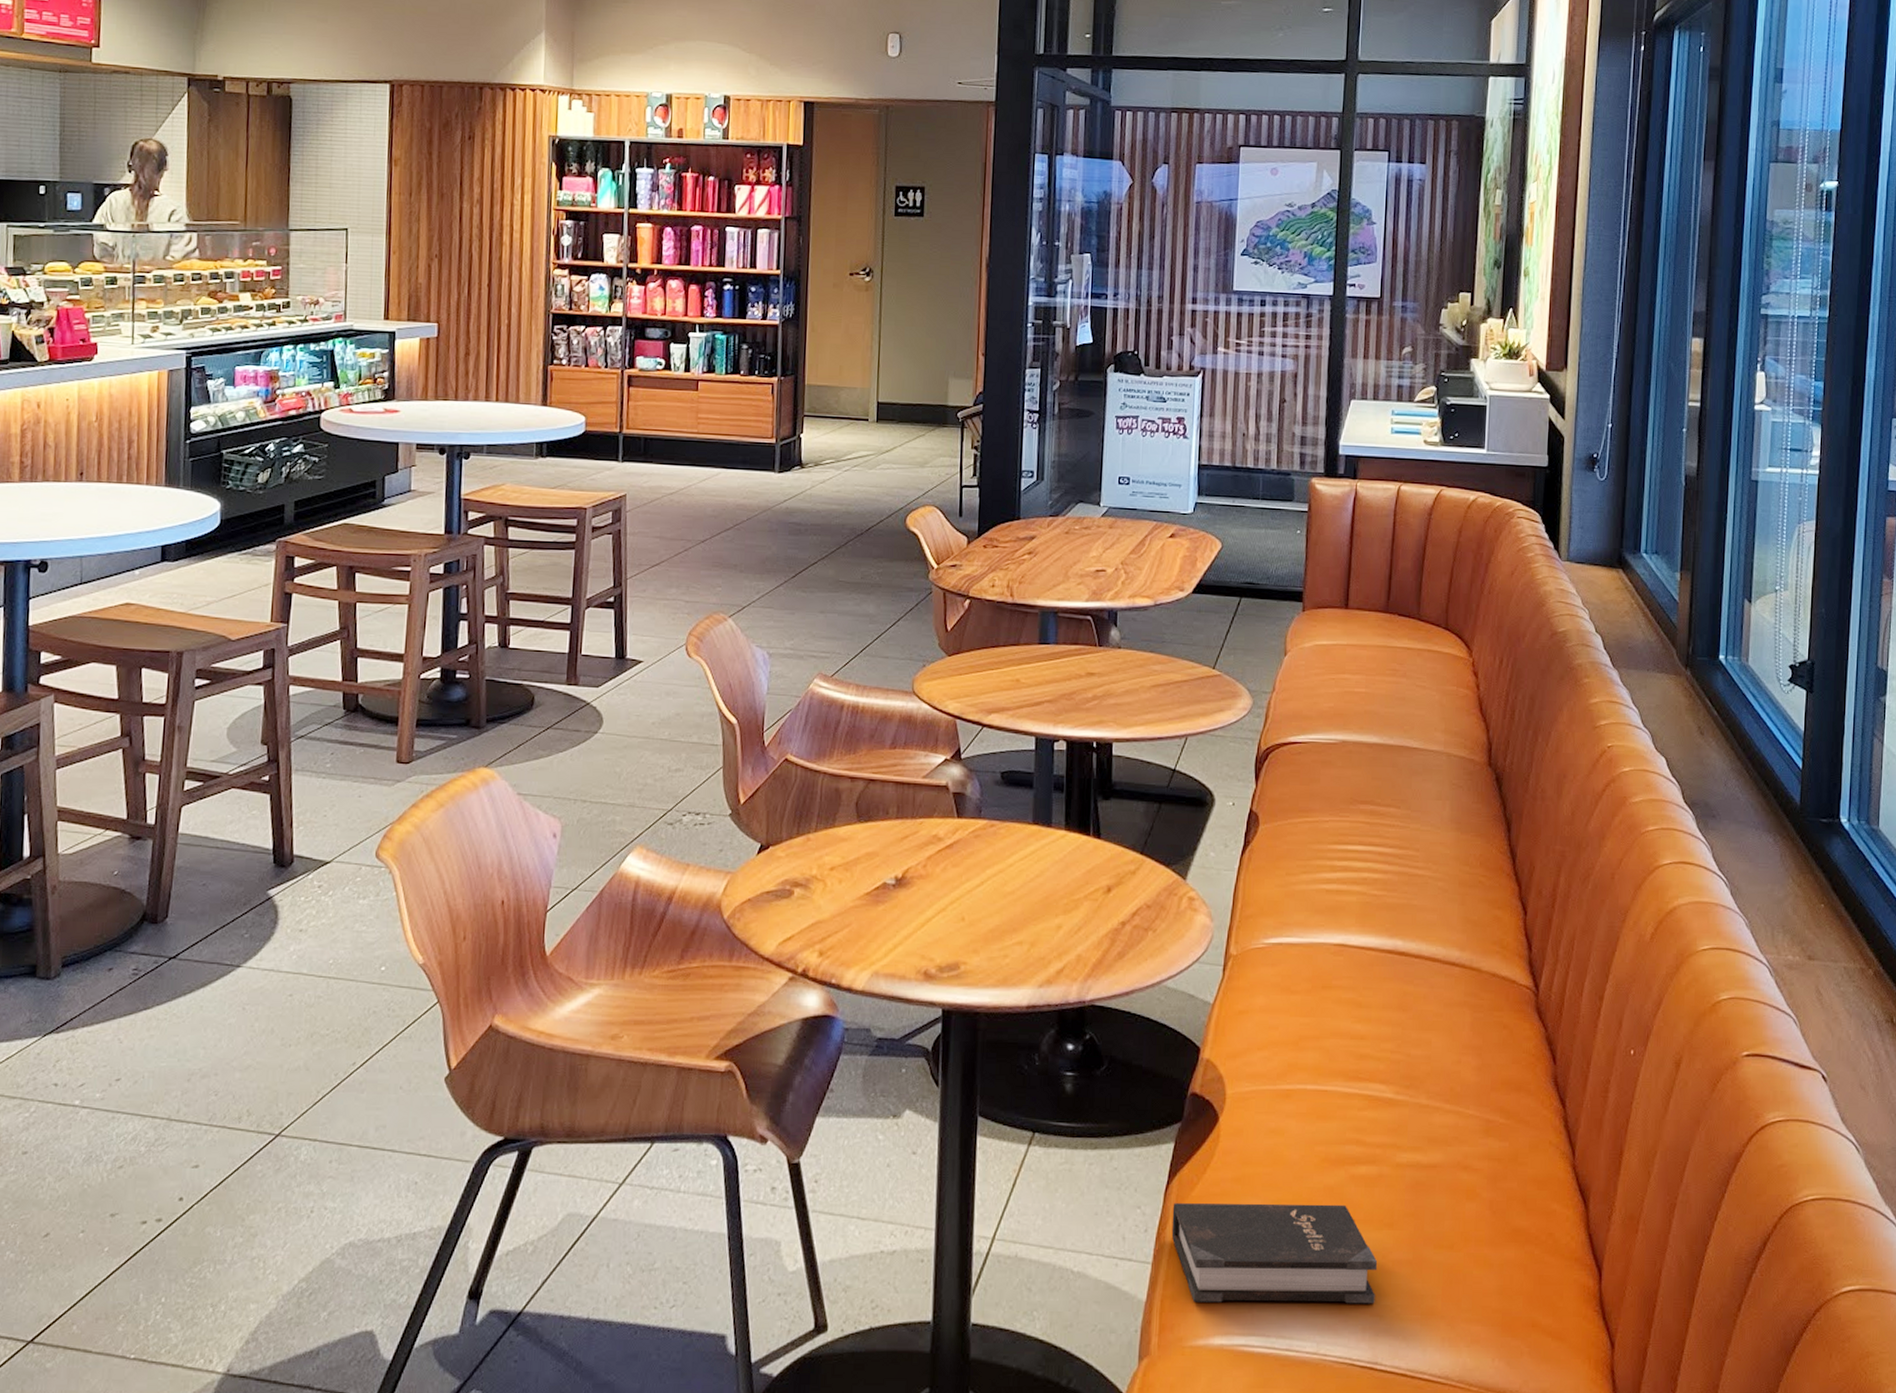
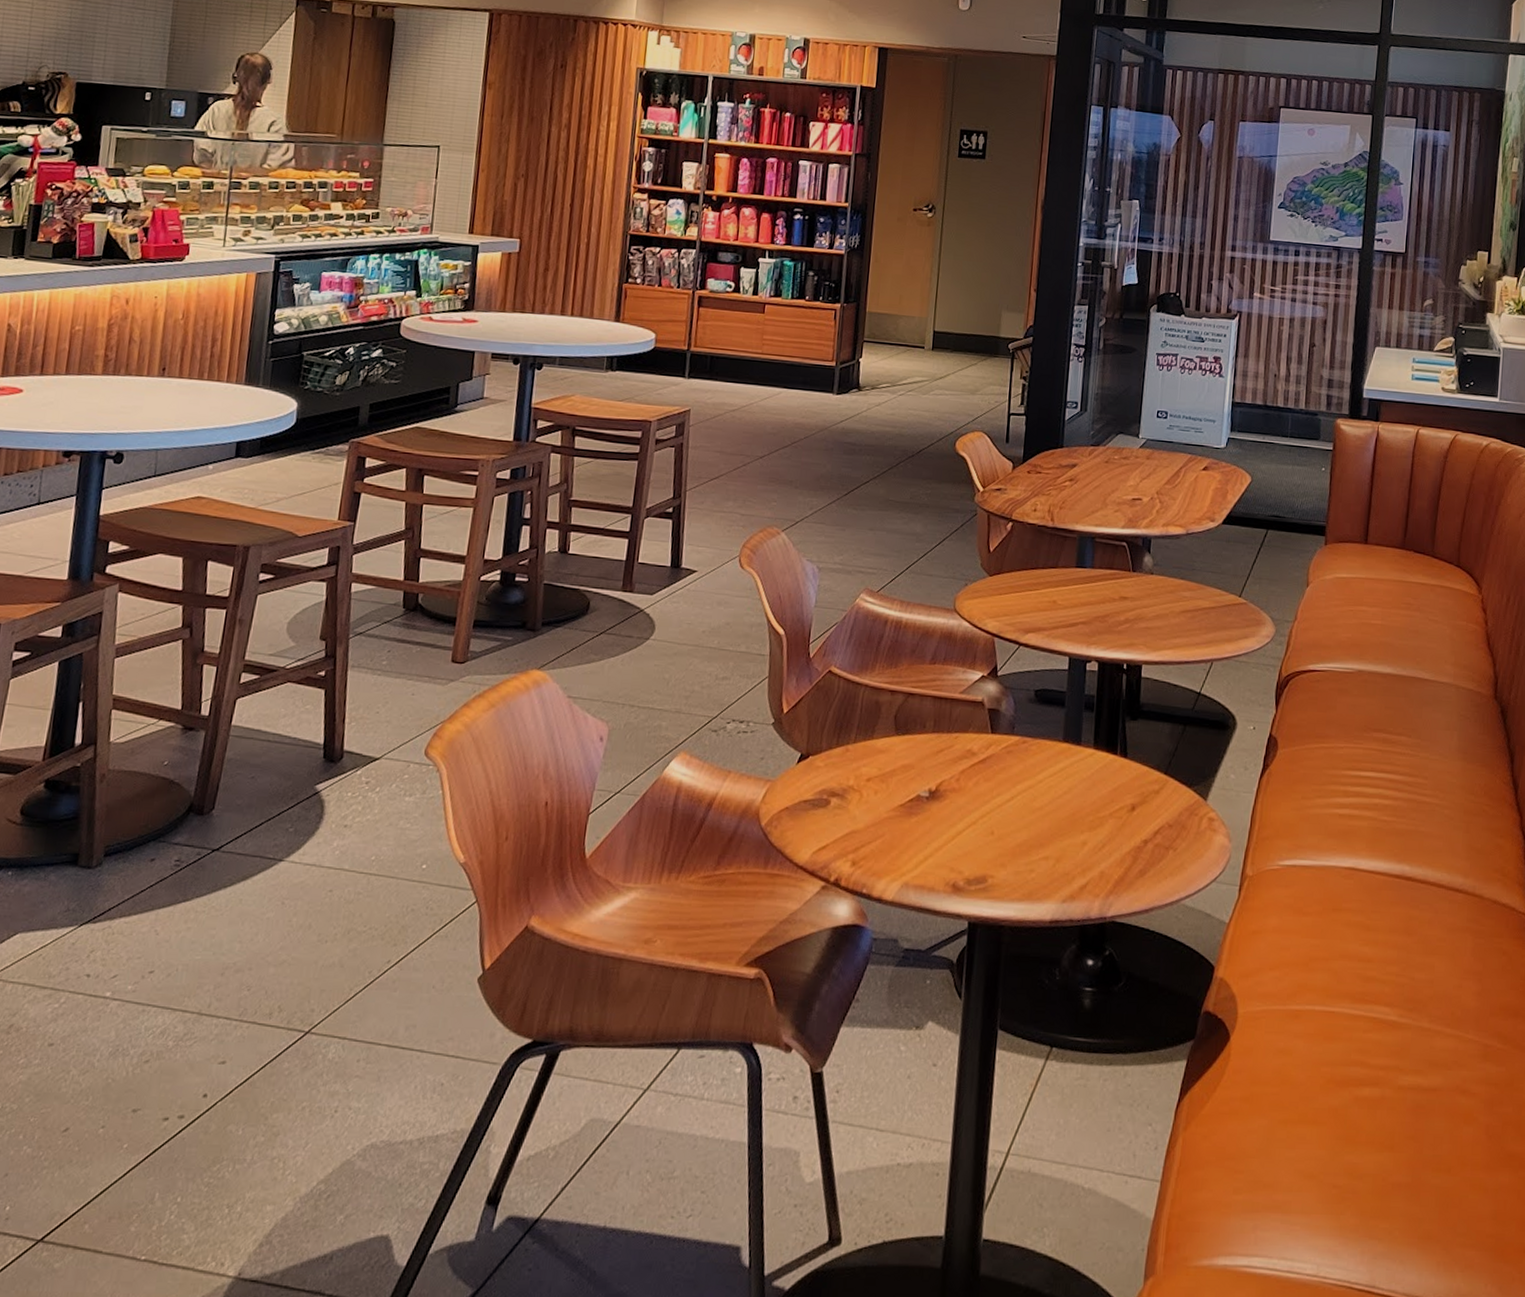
hardback book: present [1171,1203,1378,1304] -> none [1180,1121,1378,1227]

